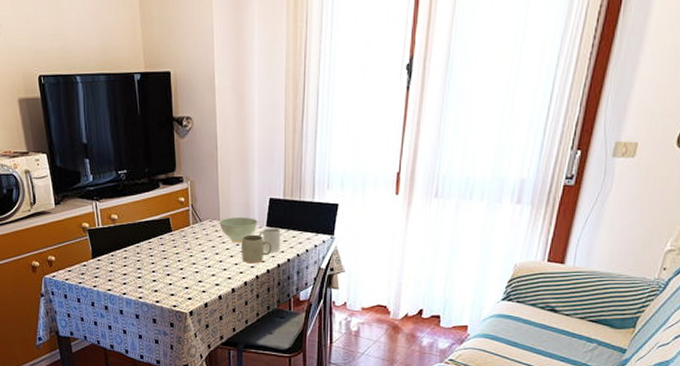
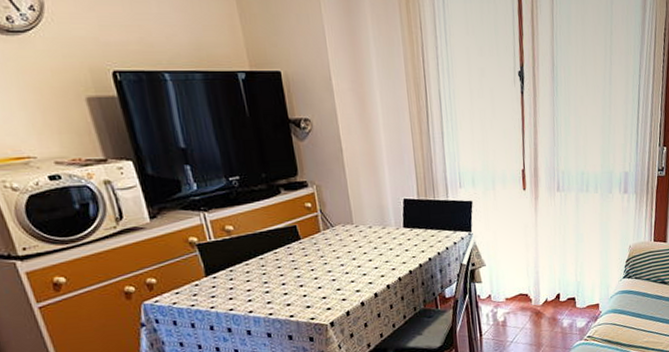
bowl: present [219,217,258,243] -> none [352,219,395,247]
mug: present [240,234,272,264] -> none [378,236,412,266]
cup: present [258,228,281,253] -> none [396,228,421,254]

